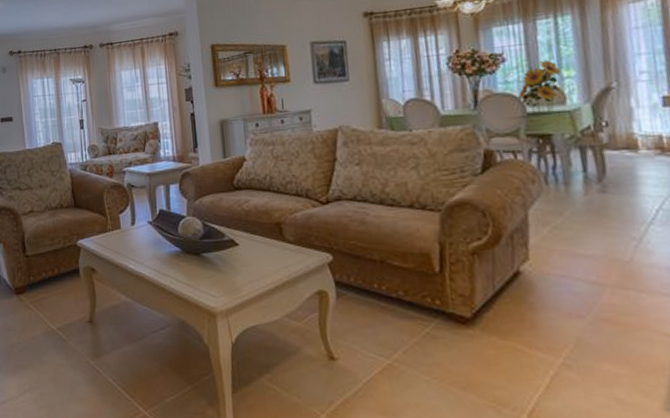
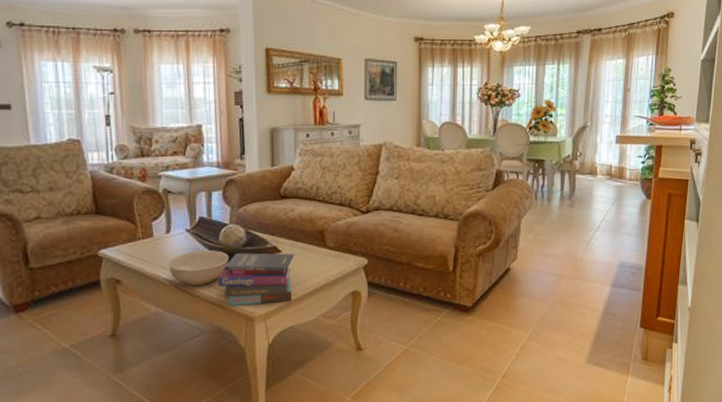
bowl: none [134,242,189,278] -> present [168,250,229,287]
books: none [178,245,254,300] -> present [217,252,296,306]

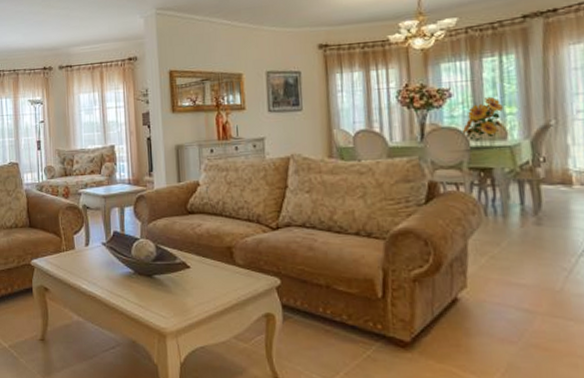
bowl: present [168,250,229,287] -> none [87,264,141,298]
books: present [217,252,296,306] -> none [130,267,205,321]

